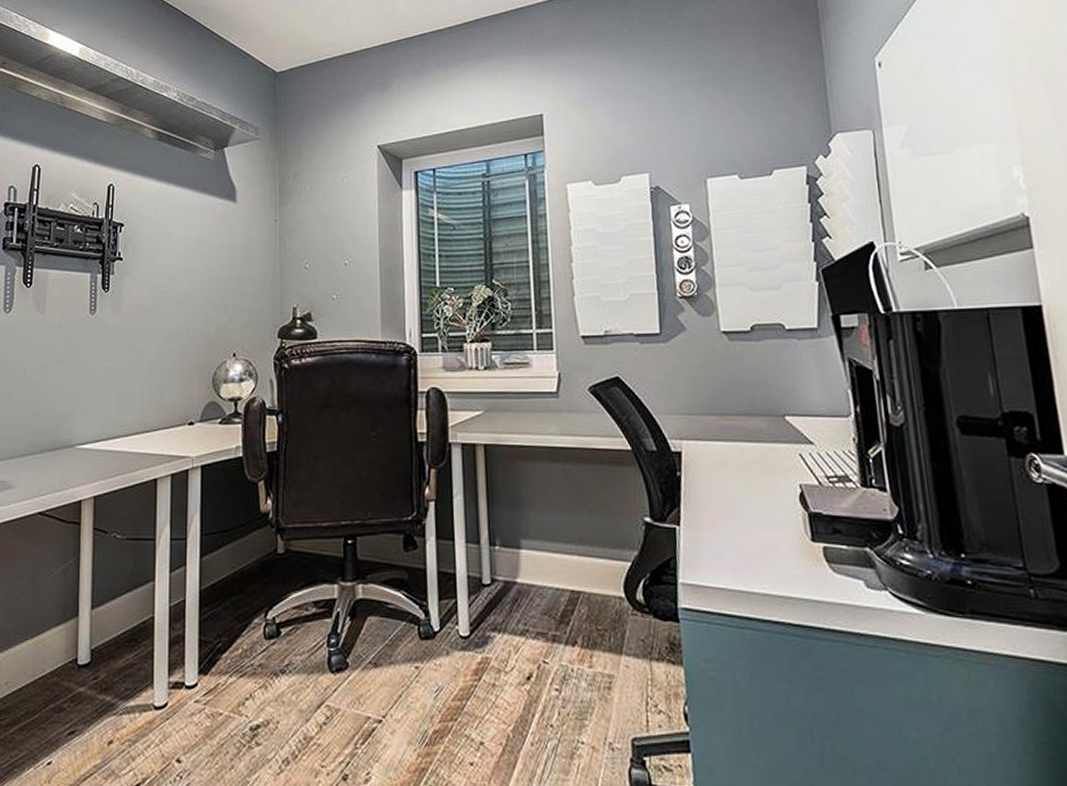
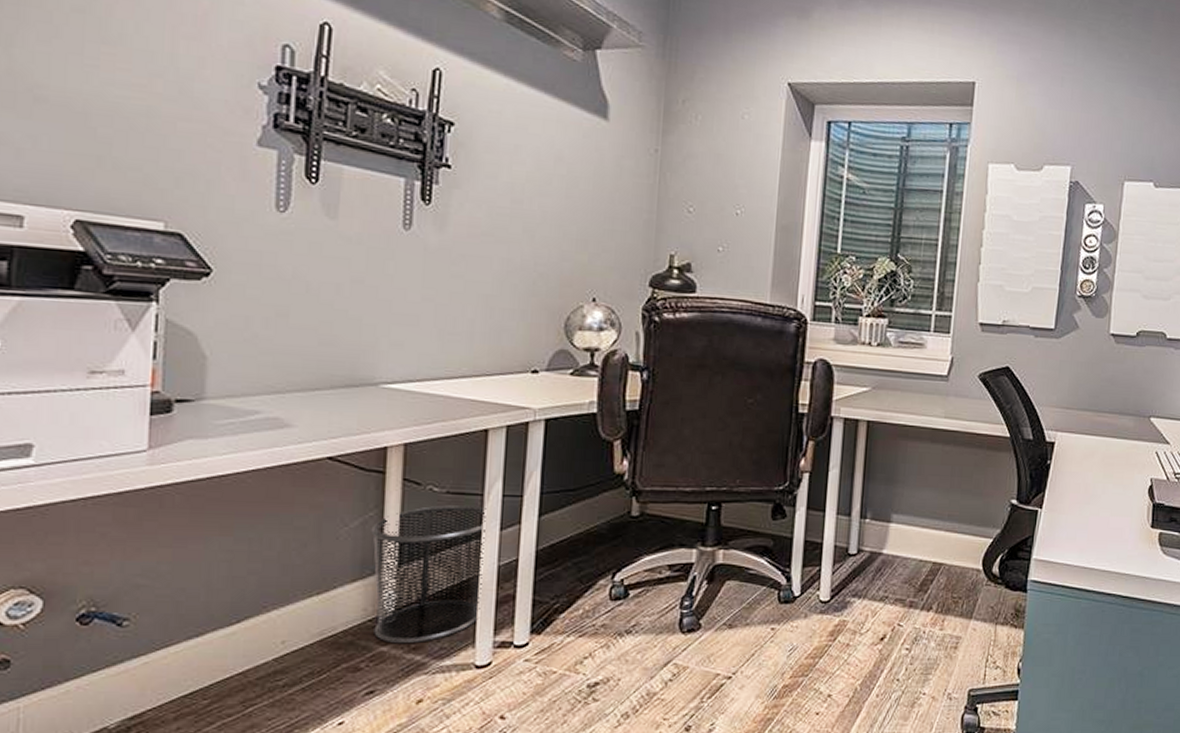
waste bin: none [70,549,158,685] -> present [370,504,487,644]

